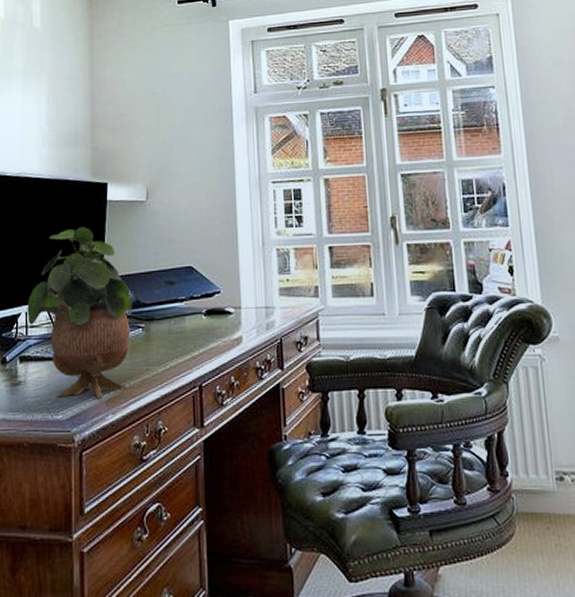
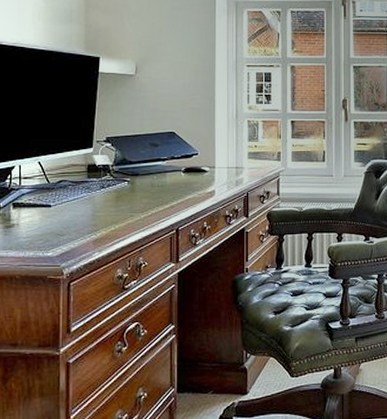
potted plant: present [27,226,132,398] -> none [21,93,119,239]

